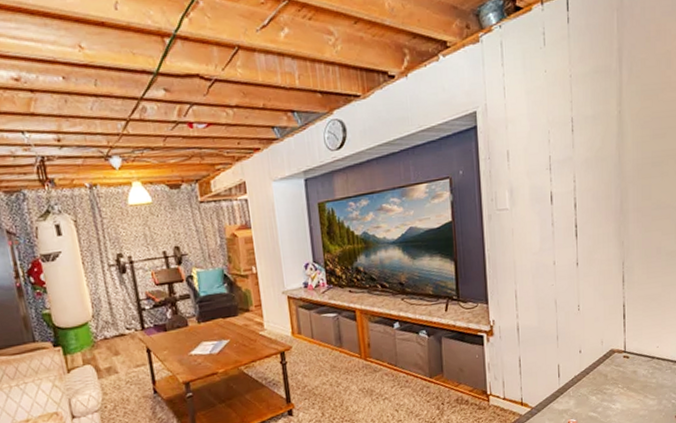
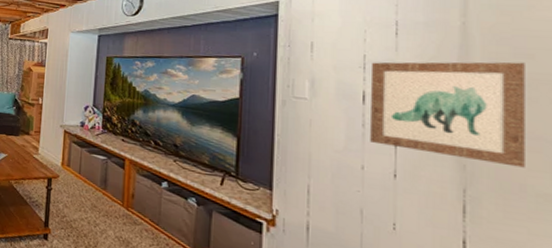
wall art: none [556,142,660,239] -> present [370,61,525,168]

